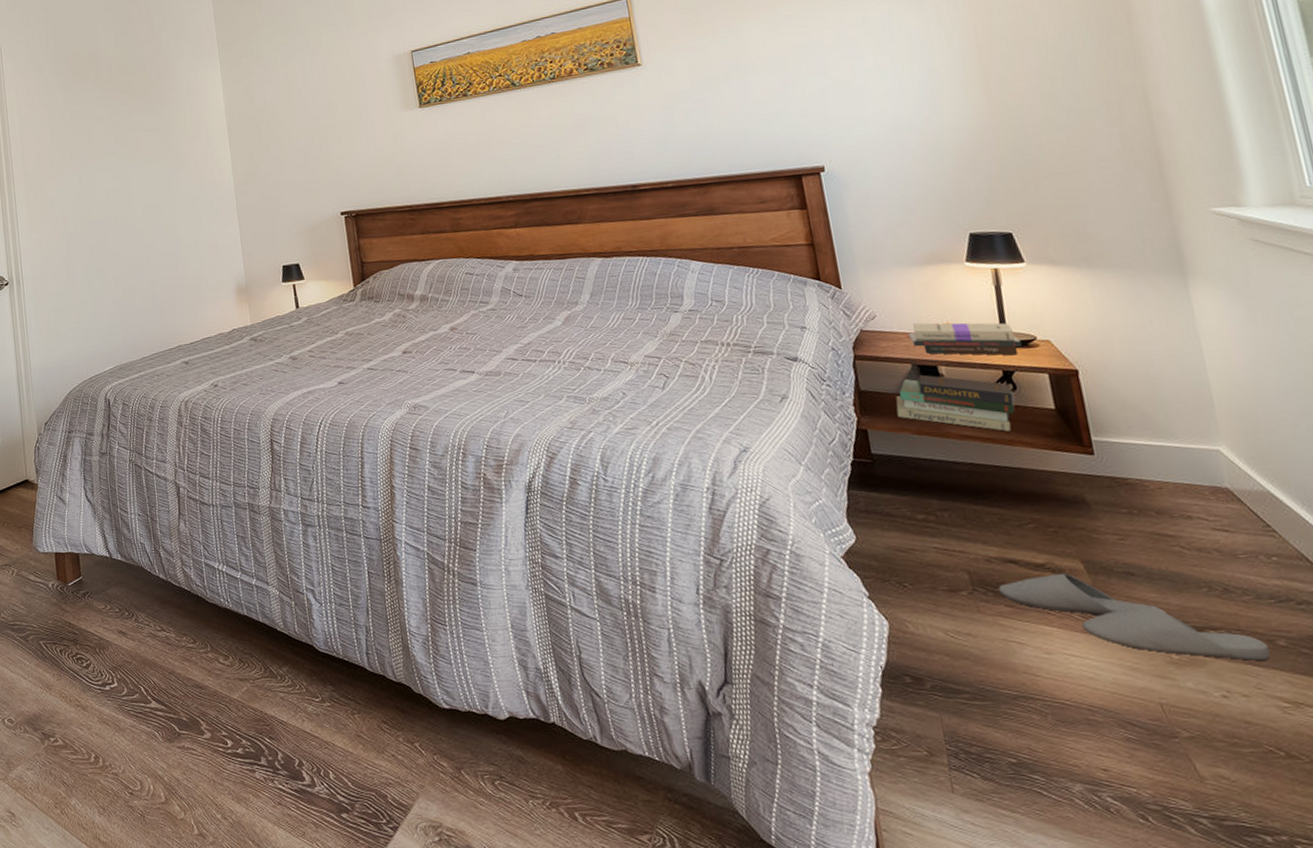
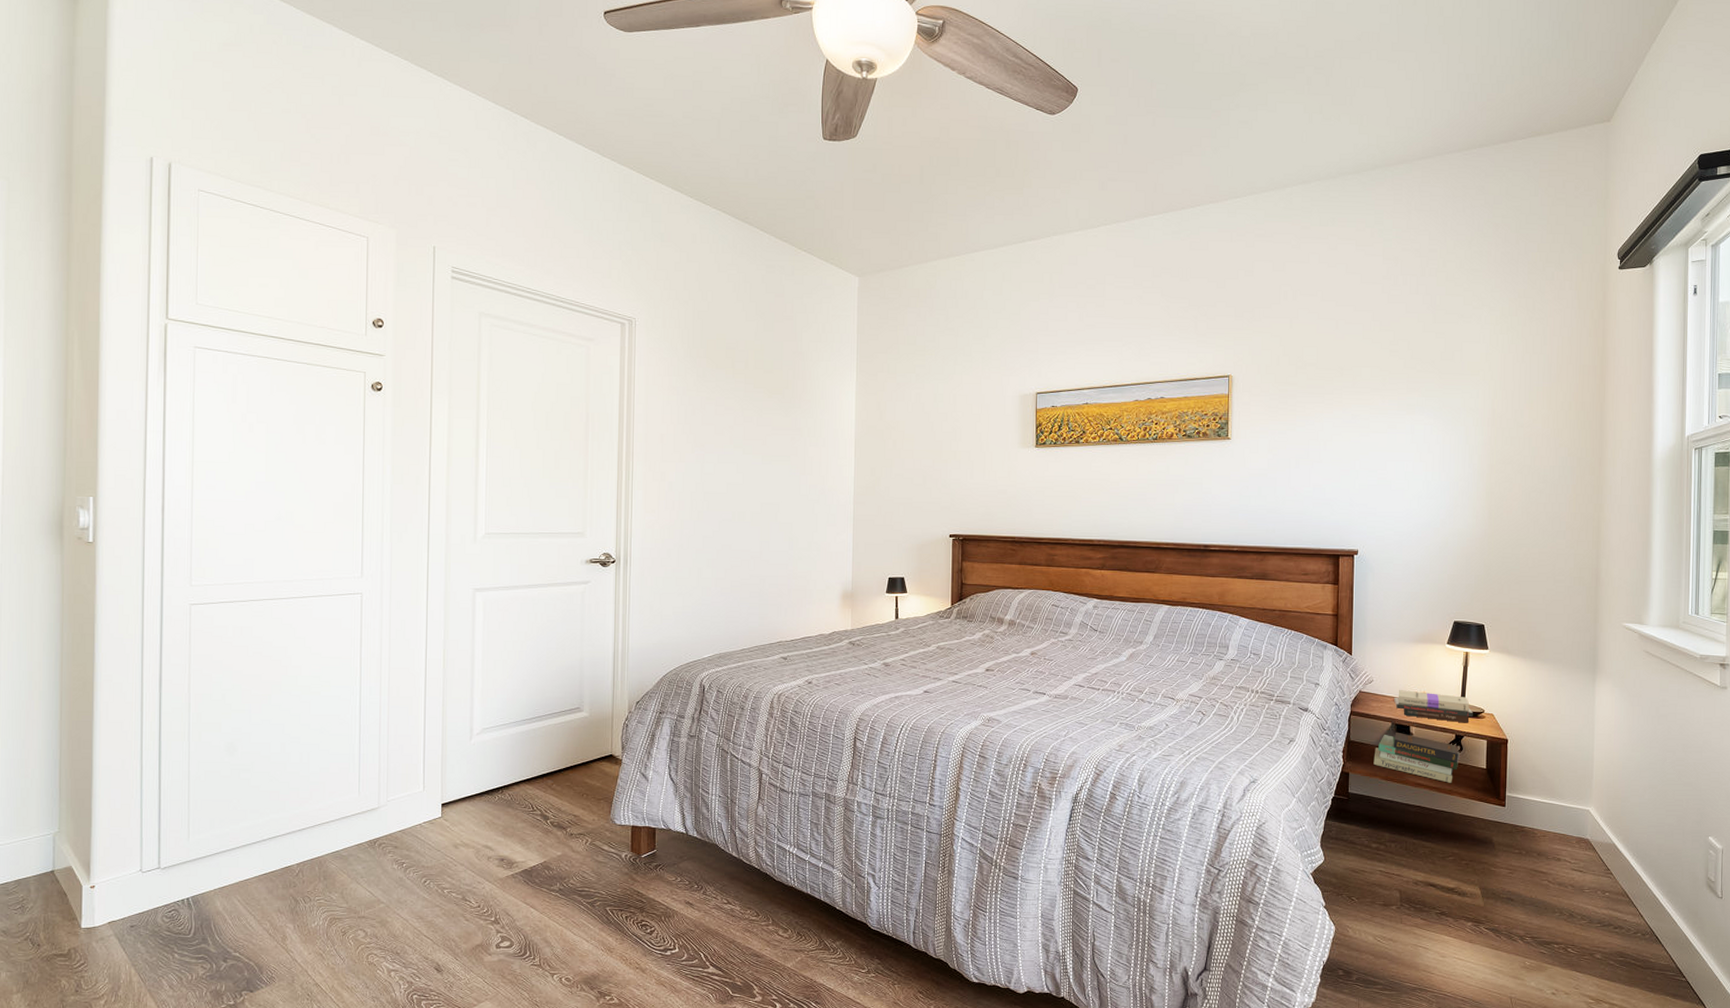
slippers: present [998,573,1271,660] -> none [1418,896,1589,968]

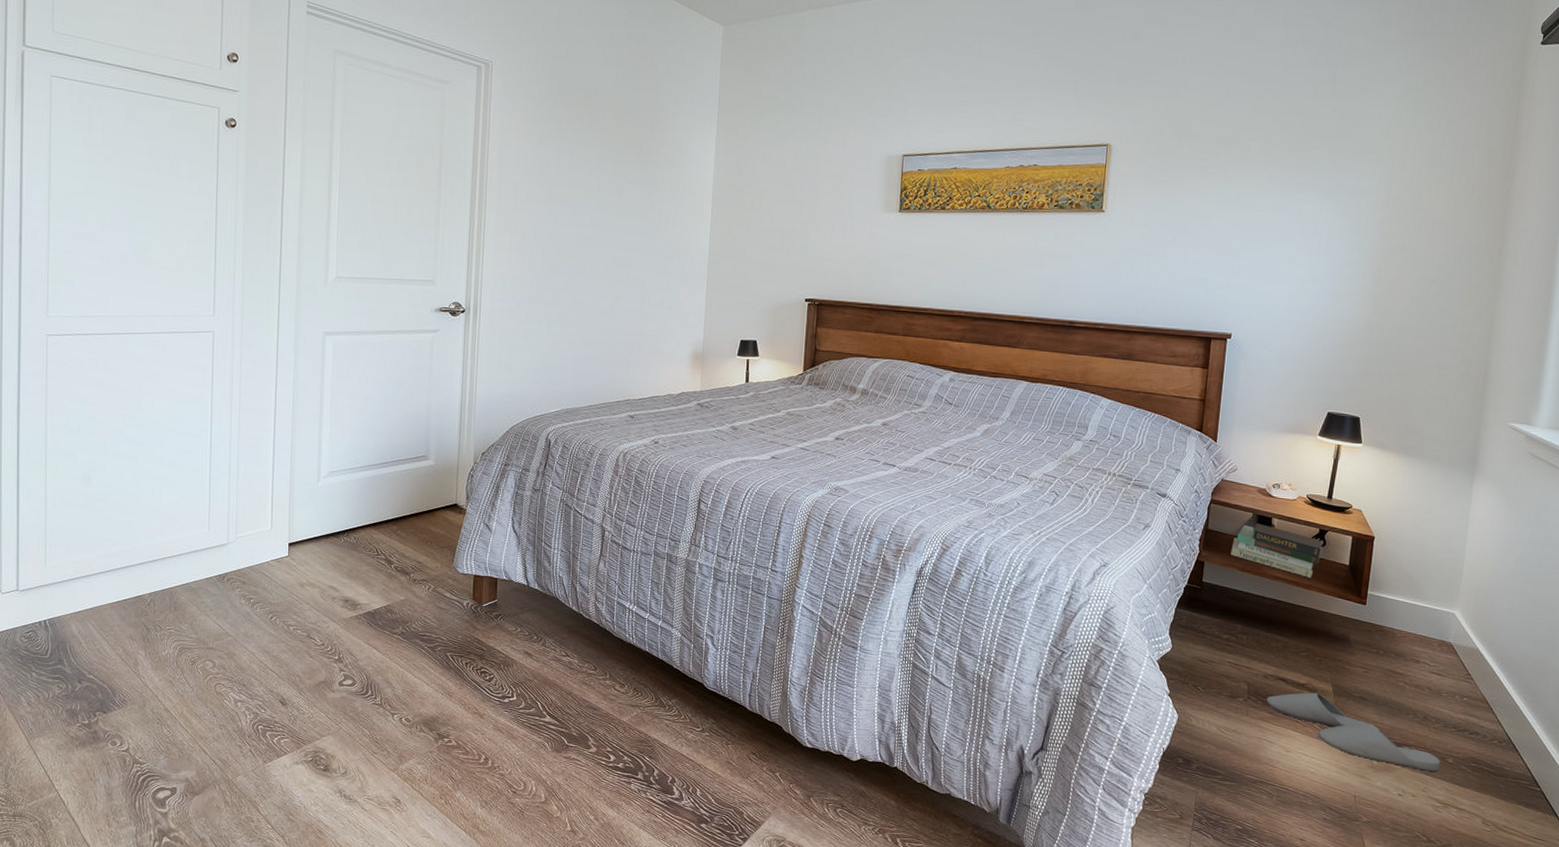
books: present [1394,690,1473,723] -> none [1257,480,1340,518]
slippers: none [1418,896,1589,968] -> present [1266,692,1440,772]

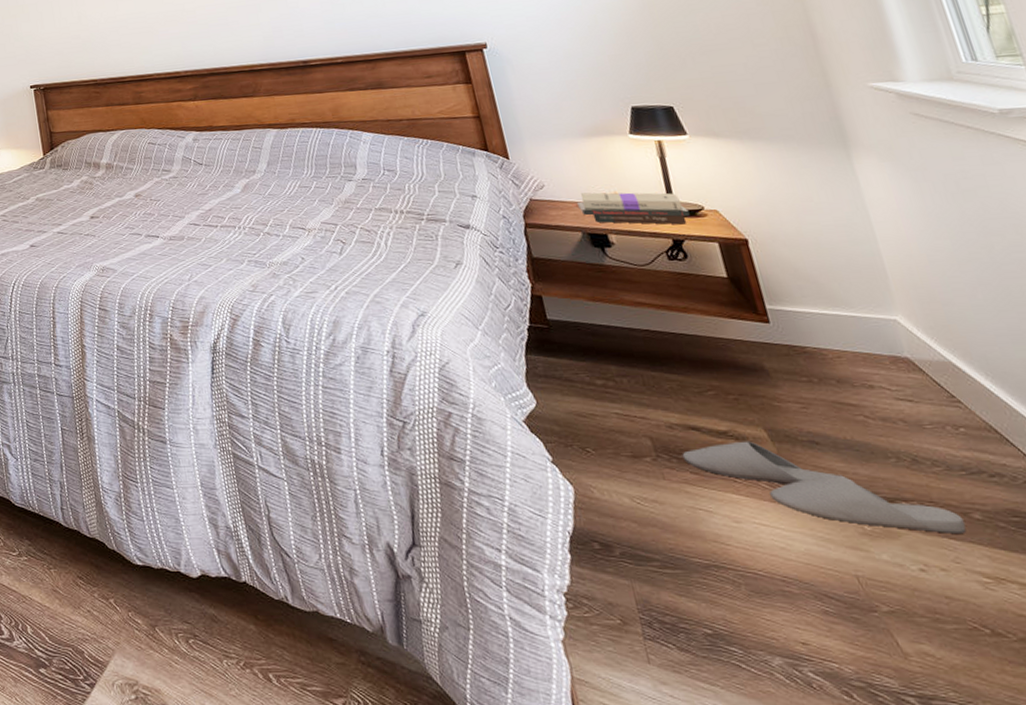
books: present [1230,522,1322,578] -> none [568,242,688,299]
books: none [1257,480,1340,518] -> present [577,192,690,225]

